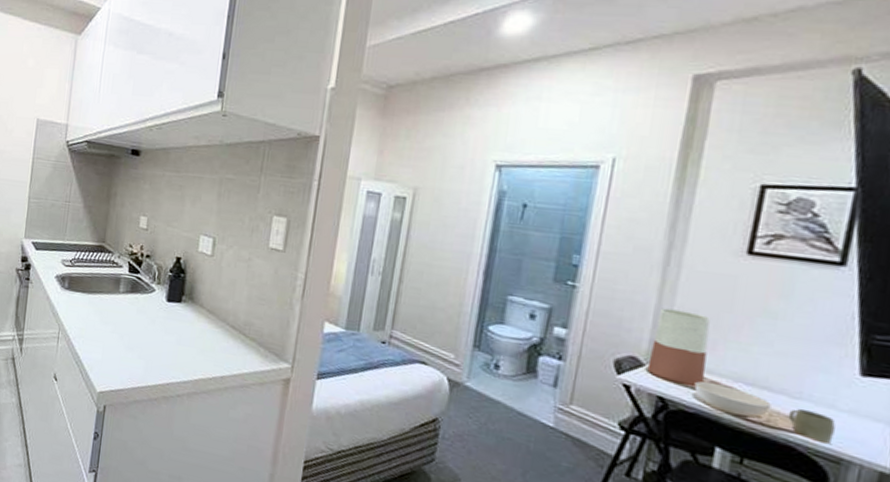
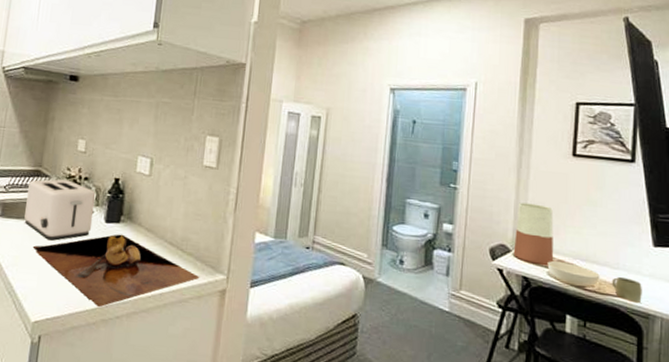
toaster: none [89,255,158,316] -> present [24,179,96,241]
cutting board: none [97,313,263,385] -> present [32,234,200,308]

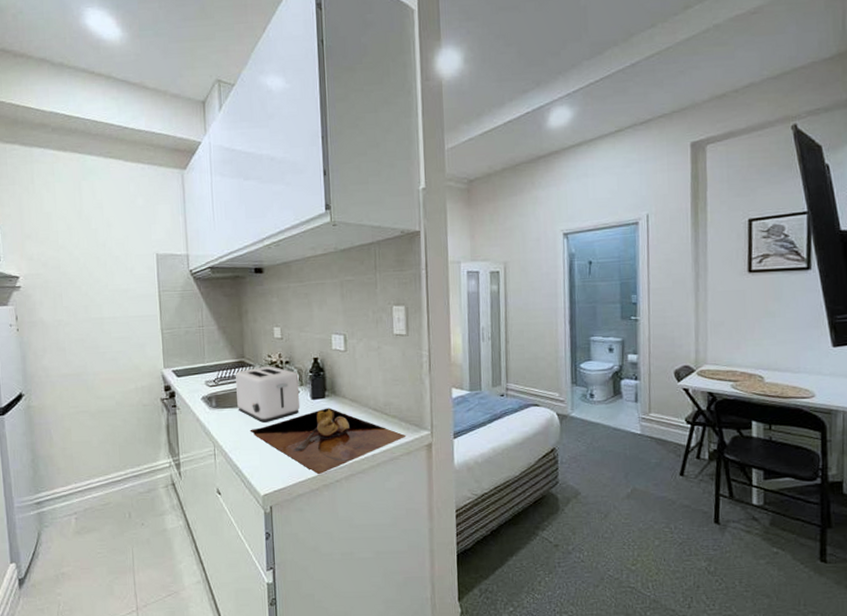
vase: present [513,202,554,266] -> none [697,323,737,380]
bowl: present [547,261,600,289] -> none [731,374,782,396]
mug: present [612,276,642,304] -> none [794,379,824,402]

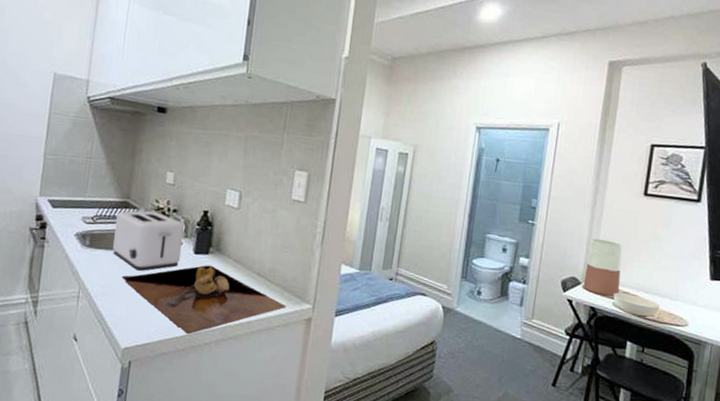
vase: none [697,323,737,380] -> present [583,238,623,297]
bowl: none [731,374,782,396] -> present [613,293,660,318]

